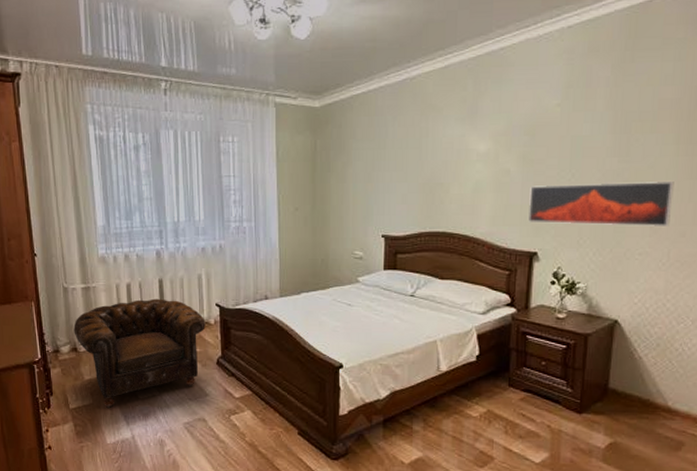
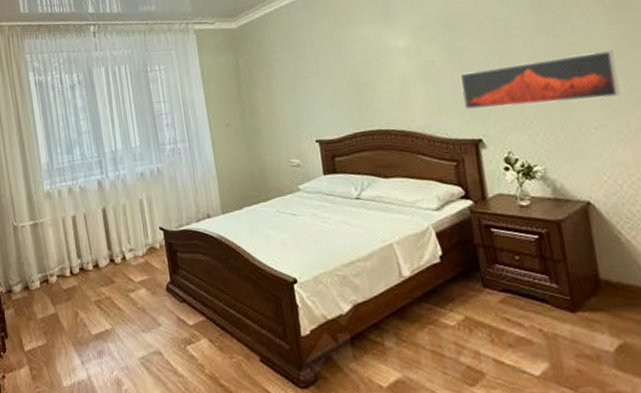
armchair: present [73,298,206,408] -> none [24,227,152,347]

